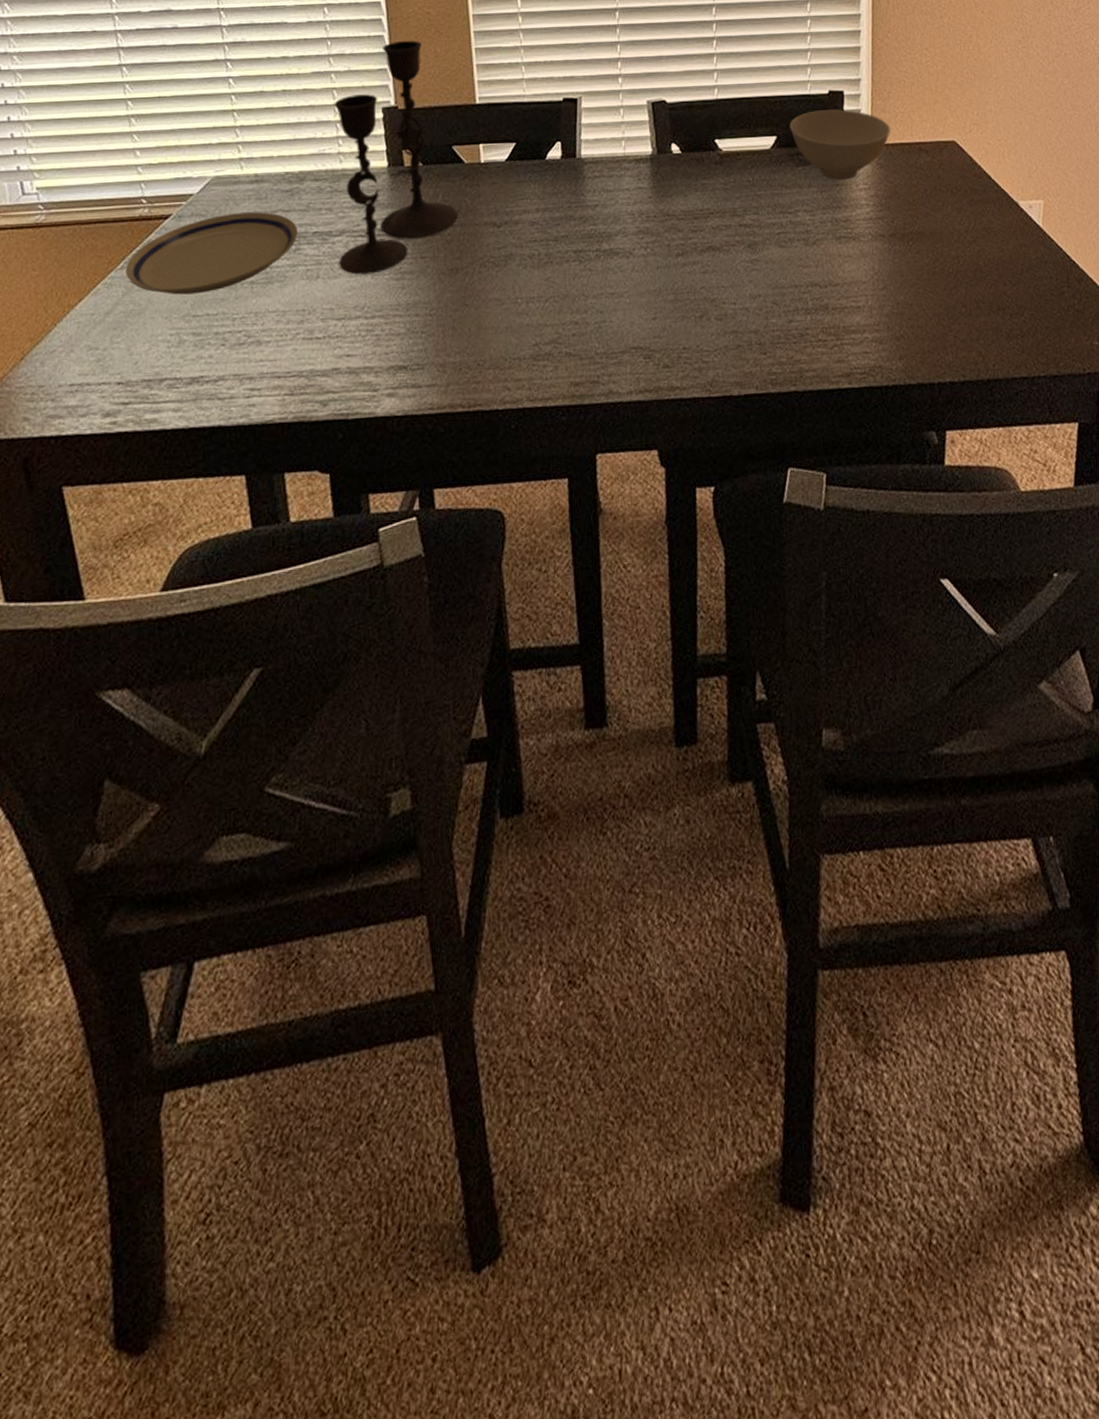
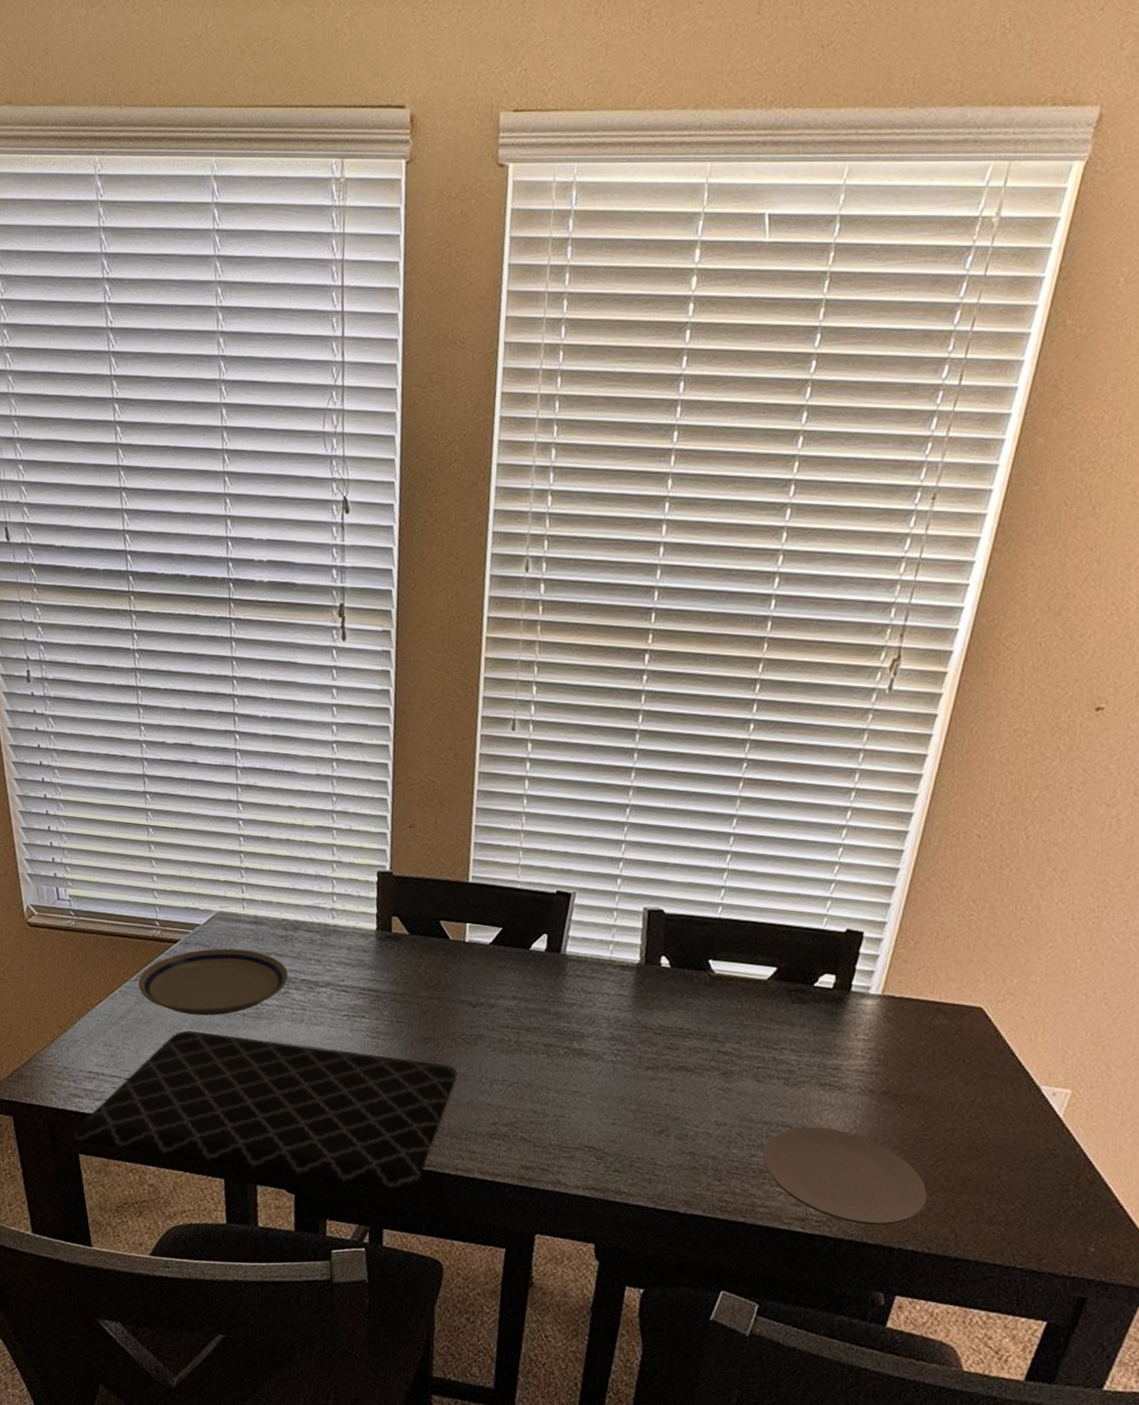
placemat: none [54,292,491,472] -> present [73,1030,458,1191]
candlestick: present [334,40,458,275] -> none [321,806,437,1028]
bowl: present [789,108,891,181] -> none [793,947,910,1027]
plate: none [799,278,951,367] -> present [762,1126,928,1226]

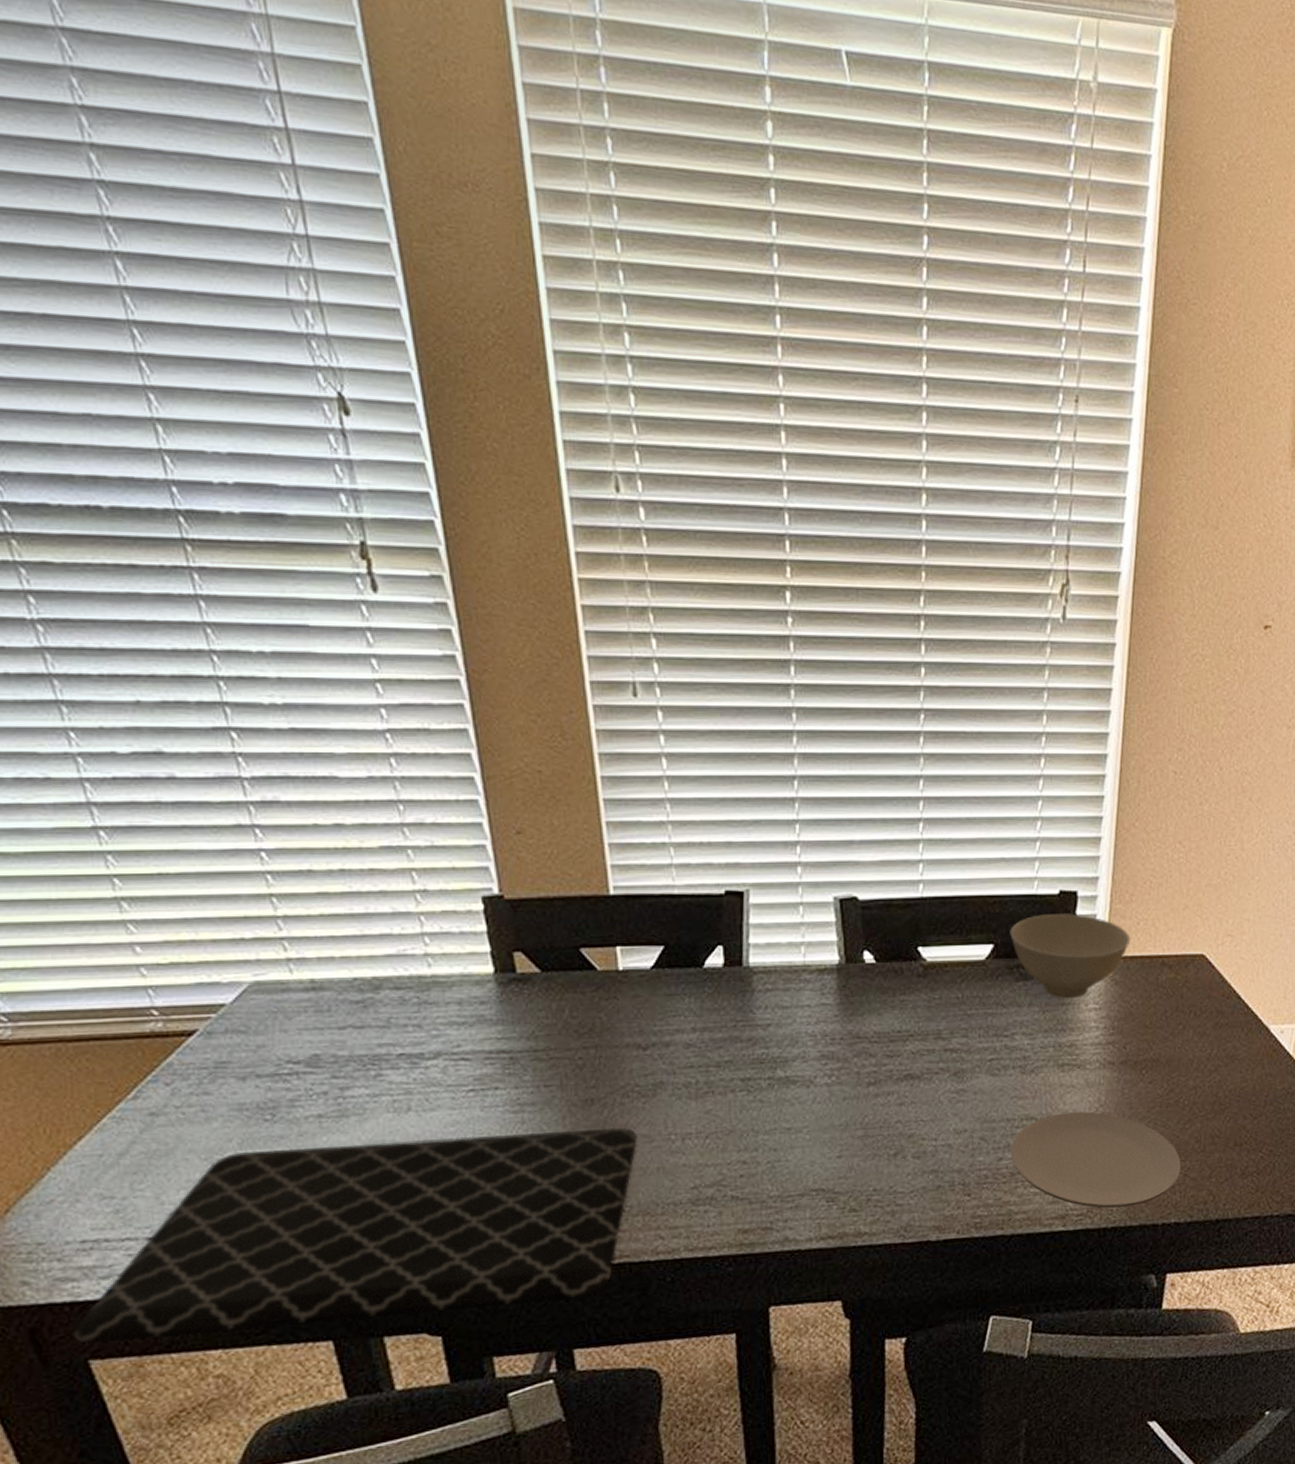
plate: present [138,948,288,1016] -> none [139,1028,377,1132]
bowl: none [793,947,910,1027] -> present [1010,912,1131,999]

